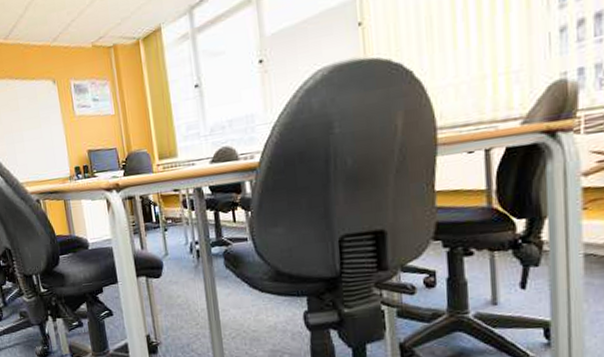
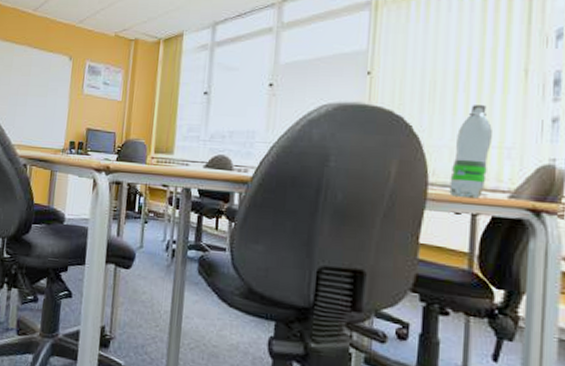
bottle: none [458,30,498,137] -> present [449,105,492,199]

